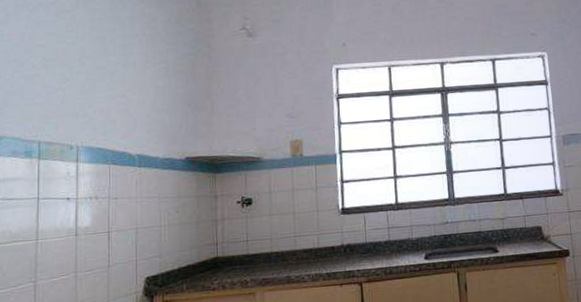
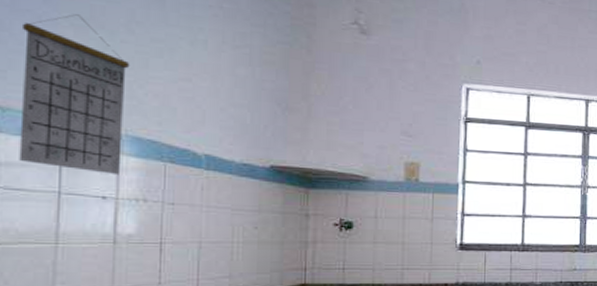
calendar: none [11,57,83,180] -> present [19,14,130,176]

